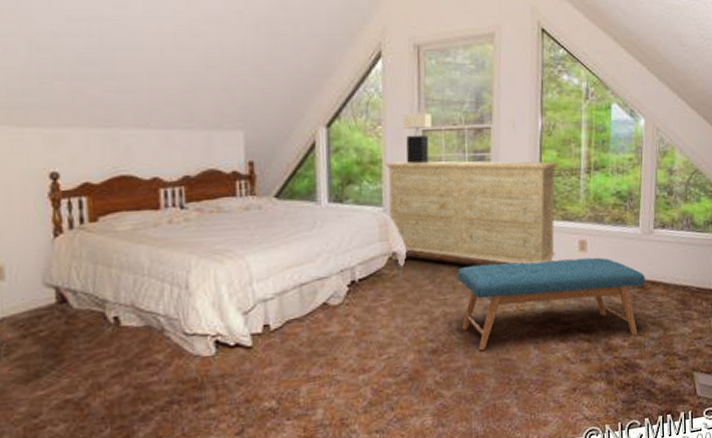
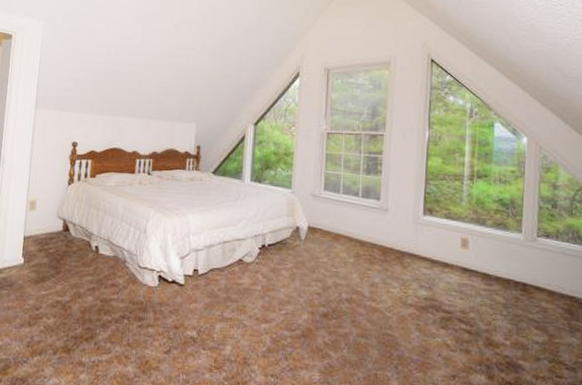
dresser: present [386,161,558,264] -> none [296,155,443,254]
table lamp: present [402,112,432,164] -> none [312,119,335,159]
bench: present [456,257,645,351] -> none [348,246,528,336]

